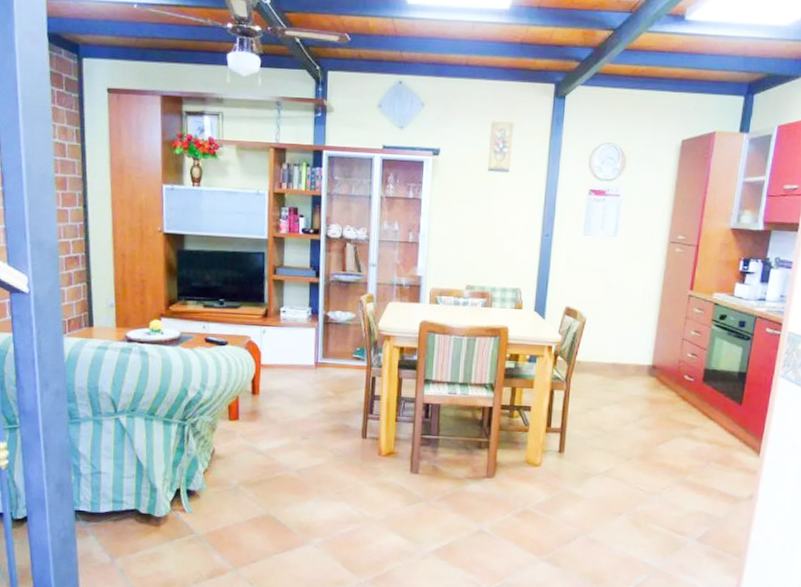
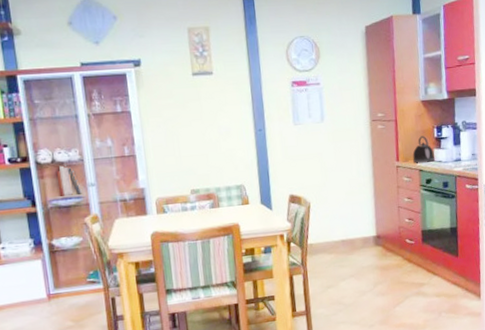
kettle: none [709,266,735,298] -> present [412,136,435,164]

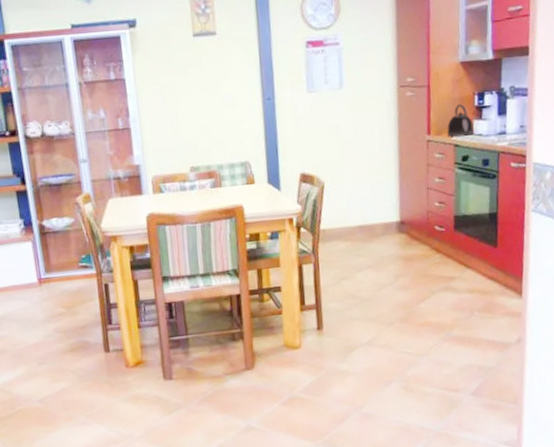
books: present [57,165,82,198] -> none [47,139,74,175]

